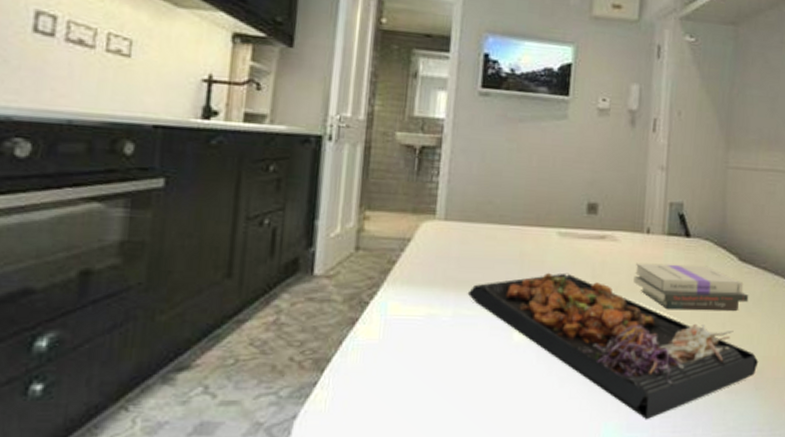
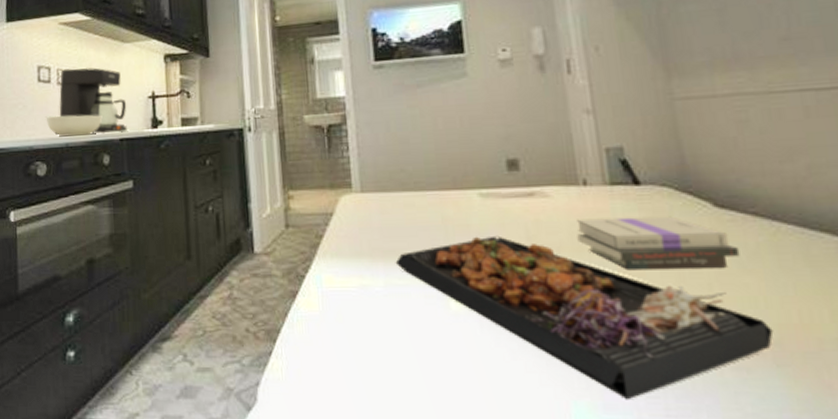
bowl: none [39,80,131,114] -> present [46,115,103,137]
coffee maker: none [62,23,171,118] -> present [59,67,127,134]

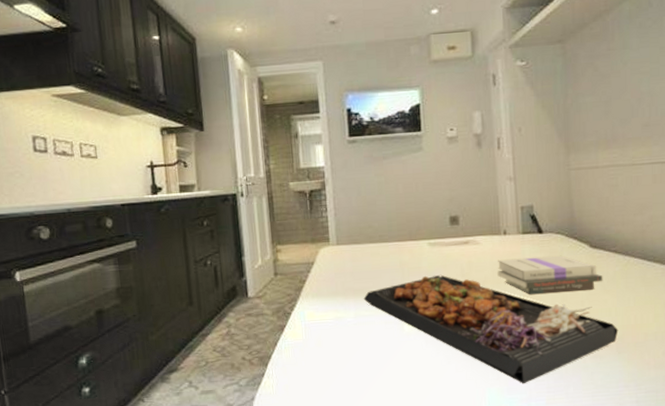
bowl: present [46,115,103,137] -> none [45,182,103,203]
coffee maker: present [59,67,127,134] -> none [57,138,128,200]

